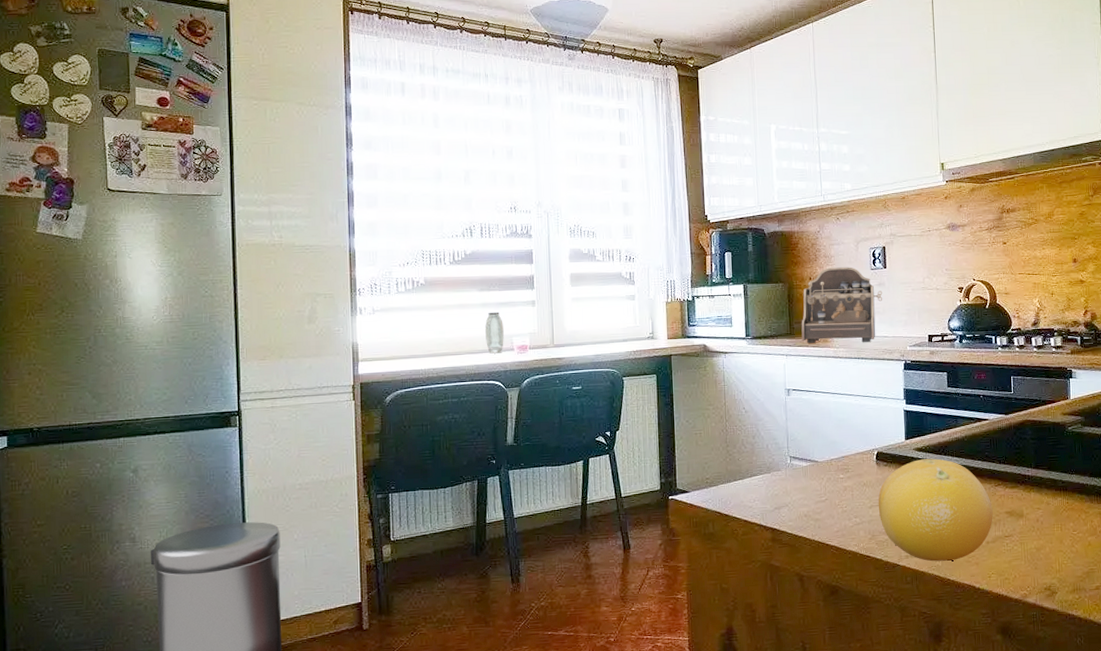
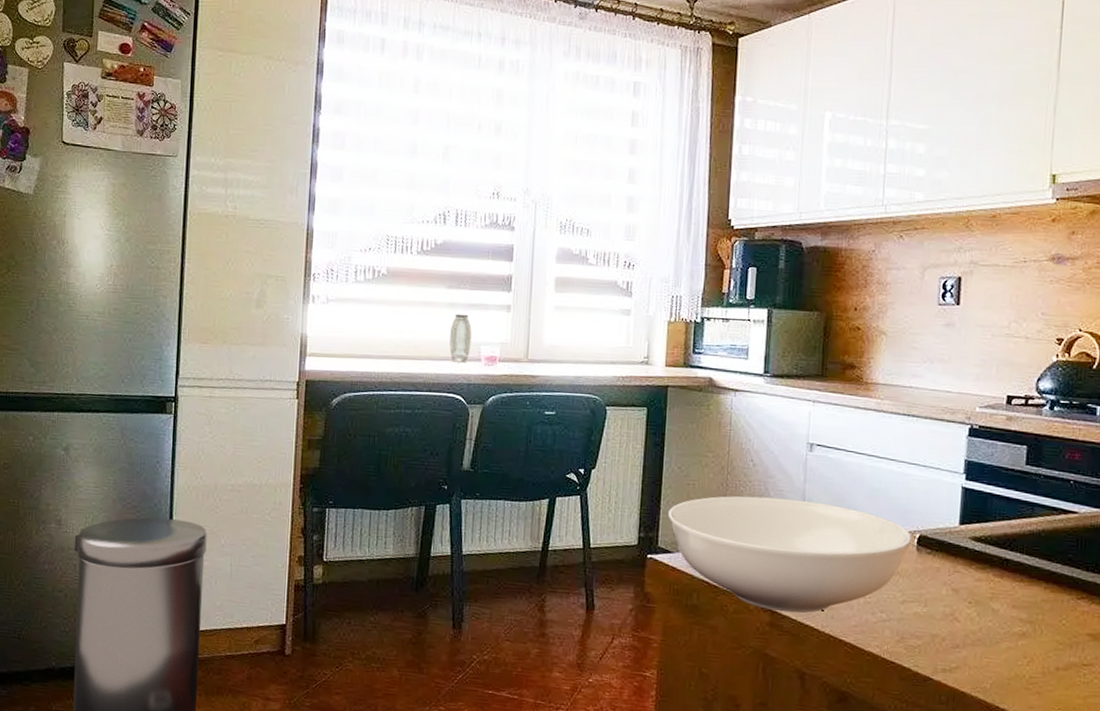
bowl: none [681,435,872,529] -> present [667,496,913,614]
spice rack: present [801,267,883,343] -> none [836,297,951,397]
fruit: present [878,458,993,562] -> none [912,551,1070,685]

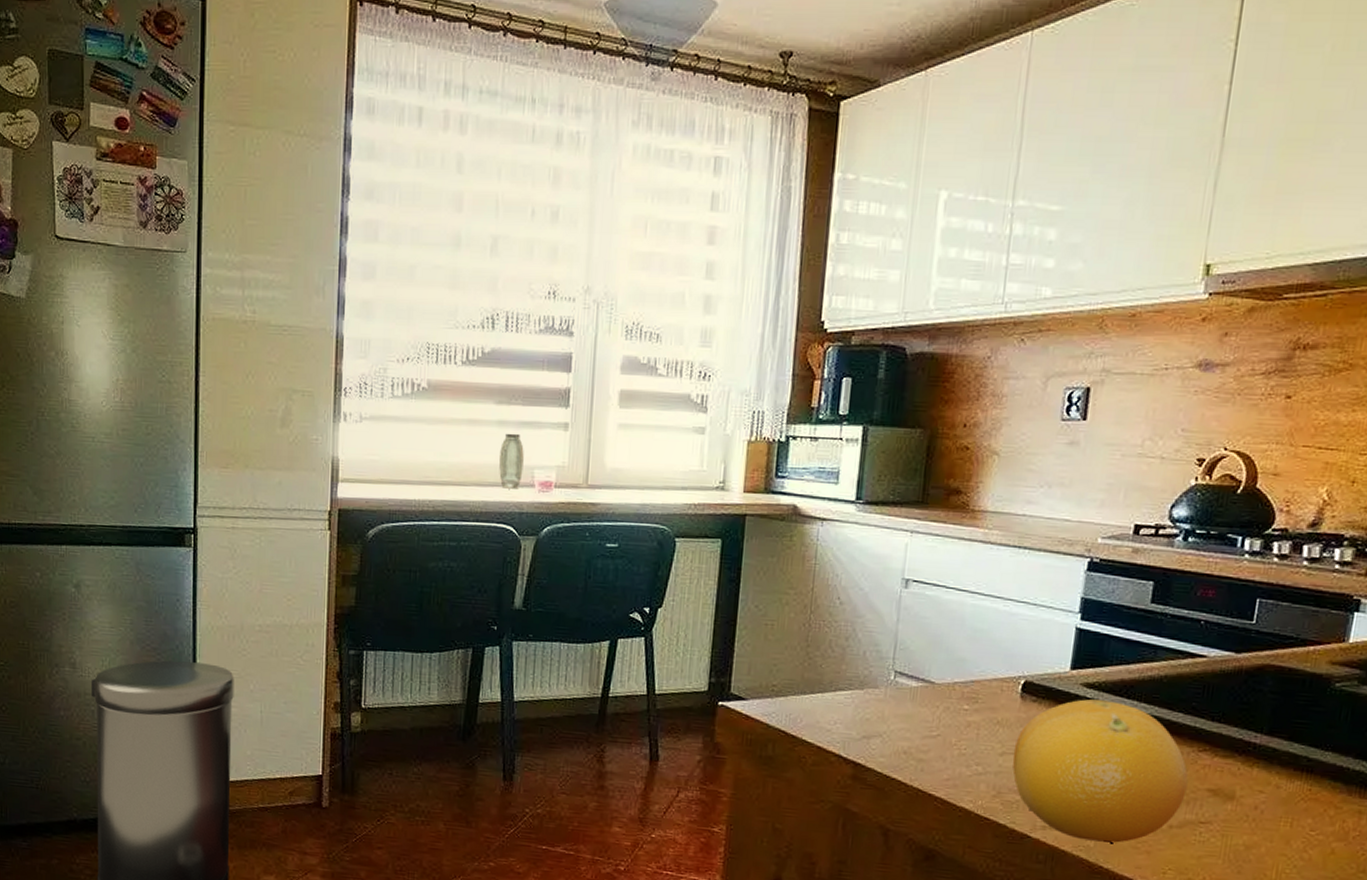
bowl: present [667,496,913,614] -> none [742,637,1017,766]
fruit: none [912,551,1070,685] -> present [1012,699,1188,843]

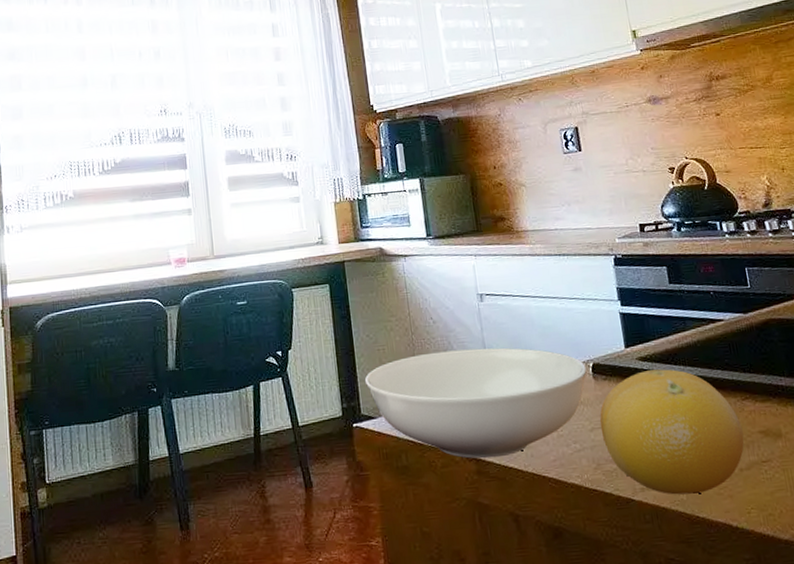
vase: present [499,433,524,489] -> none [139,223,160,269]
bowl: none [742,637,1017,766] -> present [364,347,587,459]

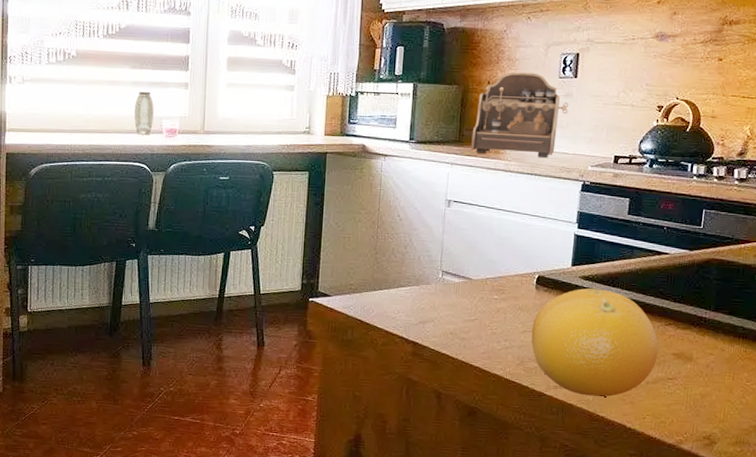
vase: none [139,223,160,269] -> present [134,91,154,135]
bowl: present [364,347,587,459] -> none [326,246,533,344]
spice rack: none [488,152,581,241] -> present [471,72,569,159]

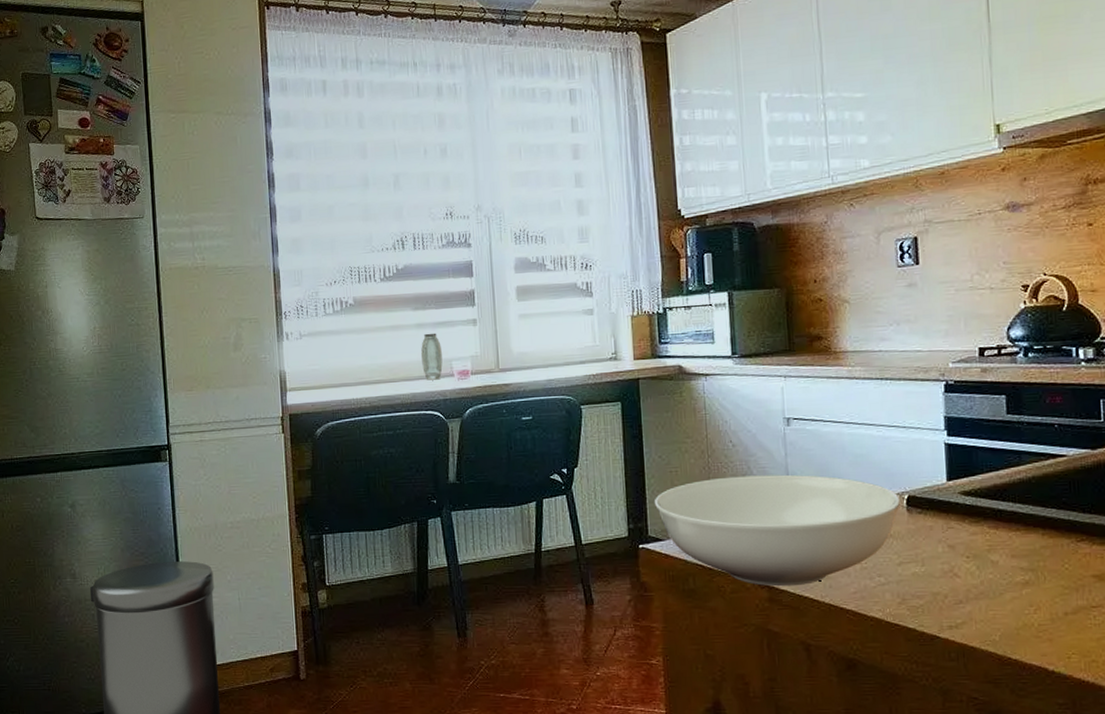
bowl: none [326,246,533,344] -> present [654,474,901,587]
spice rack: present [471,72,569,159] -> none [803,264,915,361]
fruit: present [531,288,659,397] -> none [909,505,1074,635]

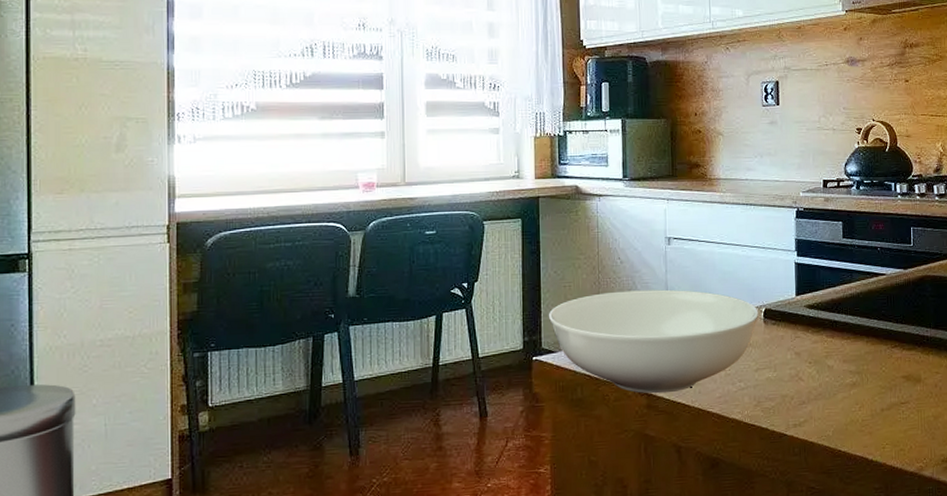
vase: present [421,333,443,381] -> none [326,143,348,192]

